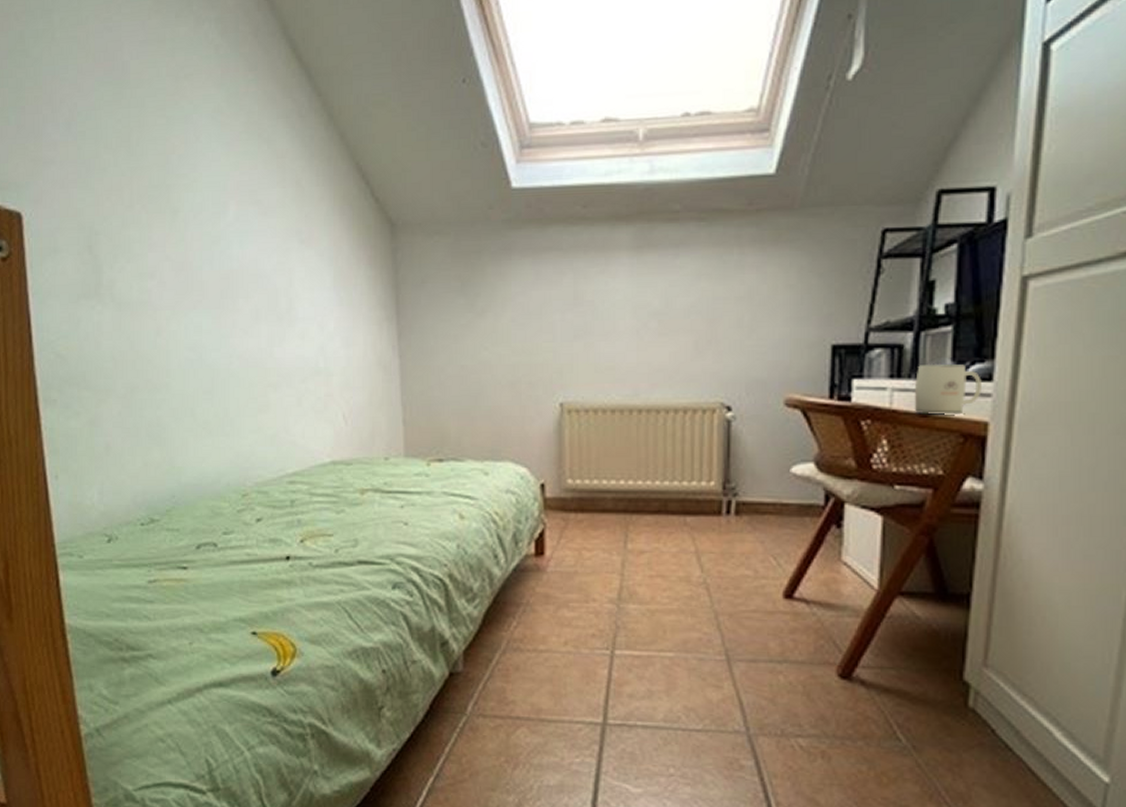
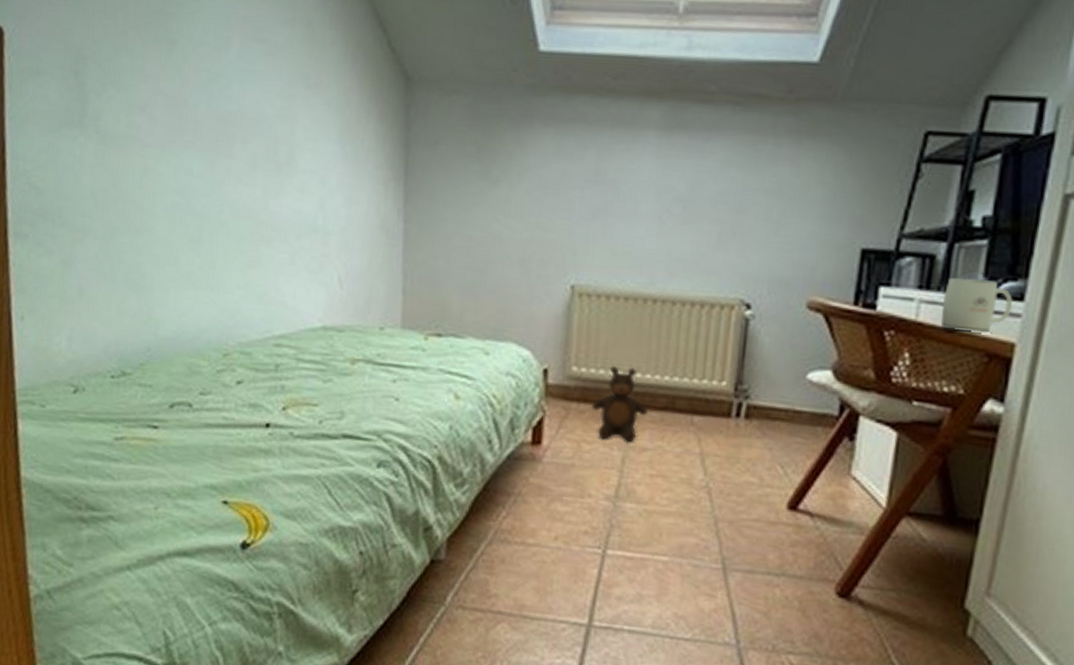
teddy bear: none [589,474,642,547] -> present [592,365,648,443]

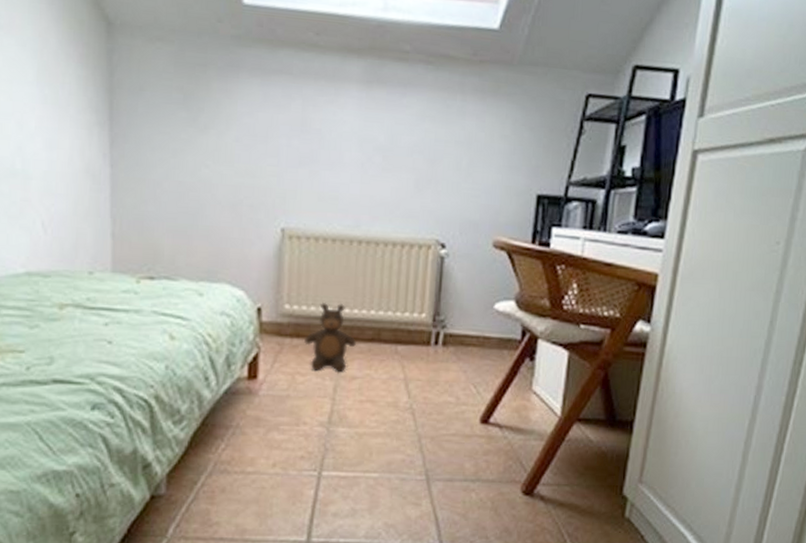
mug: present [940,277,1013,333] -> none [600,219,656,266]

